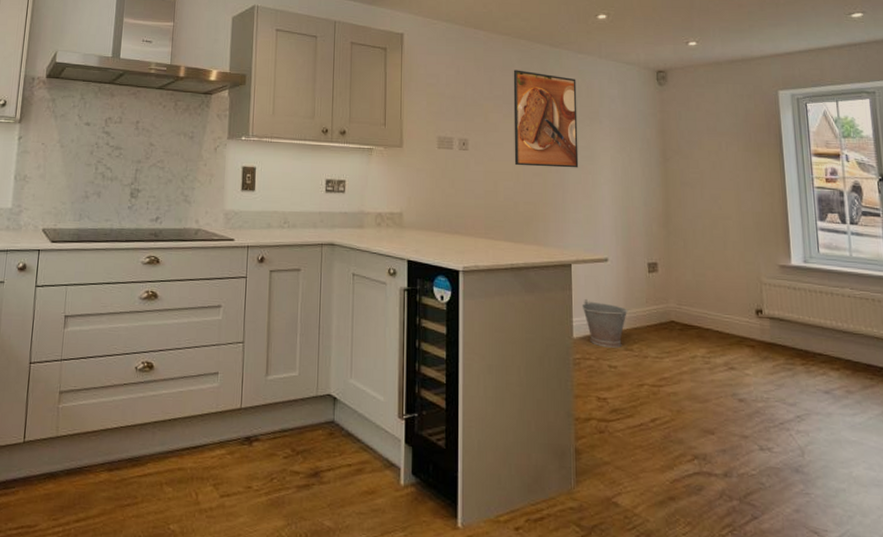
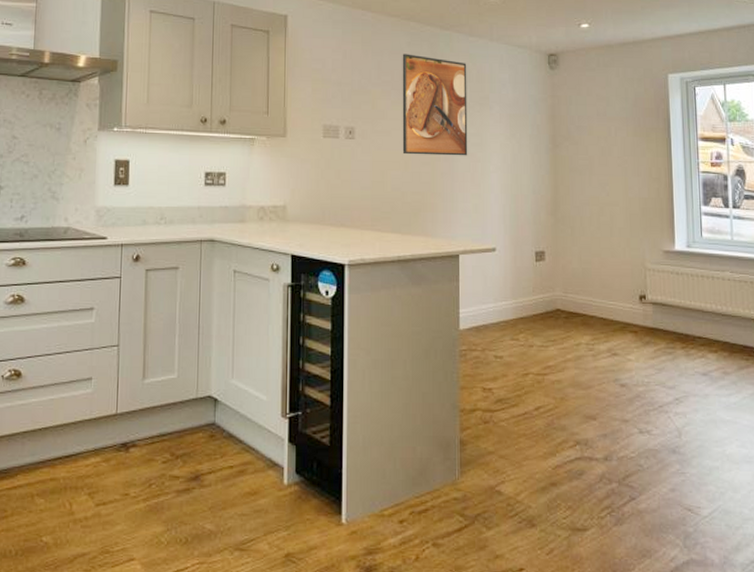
bucket: present [581,299,628,348] -> none [468,290,515,338]

